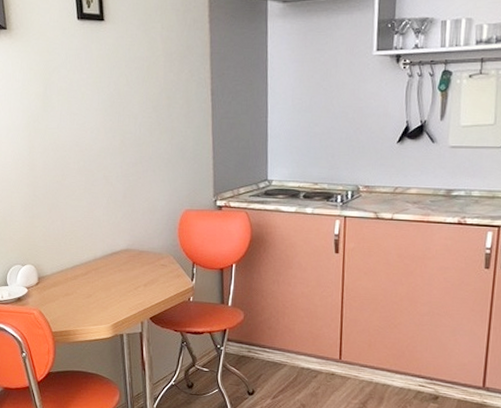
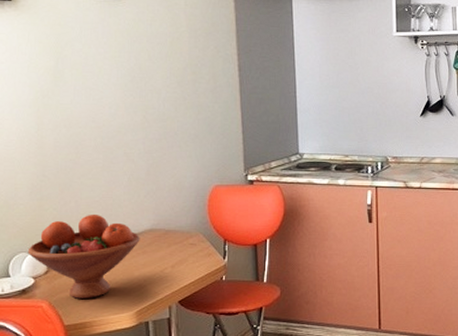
fruit bowl: none [22,232,117,310] -> present [27,213,140,299]

